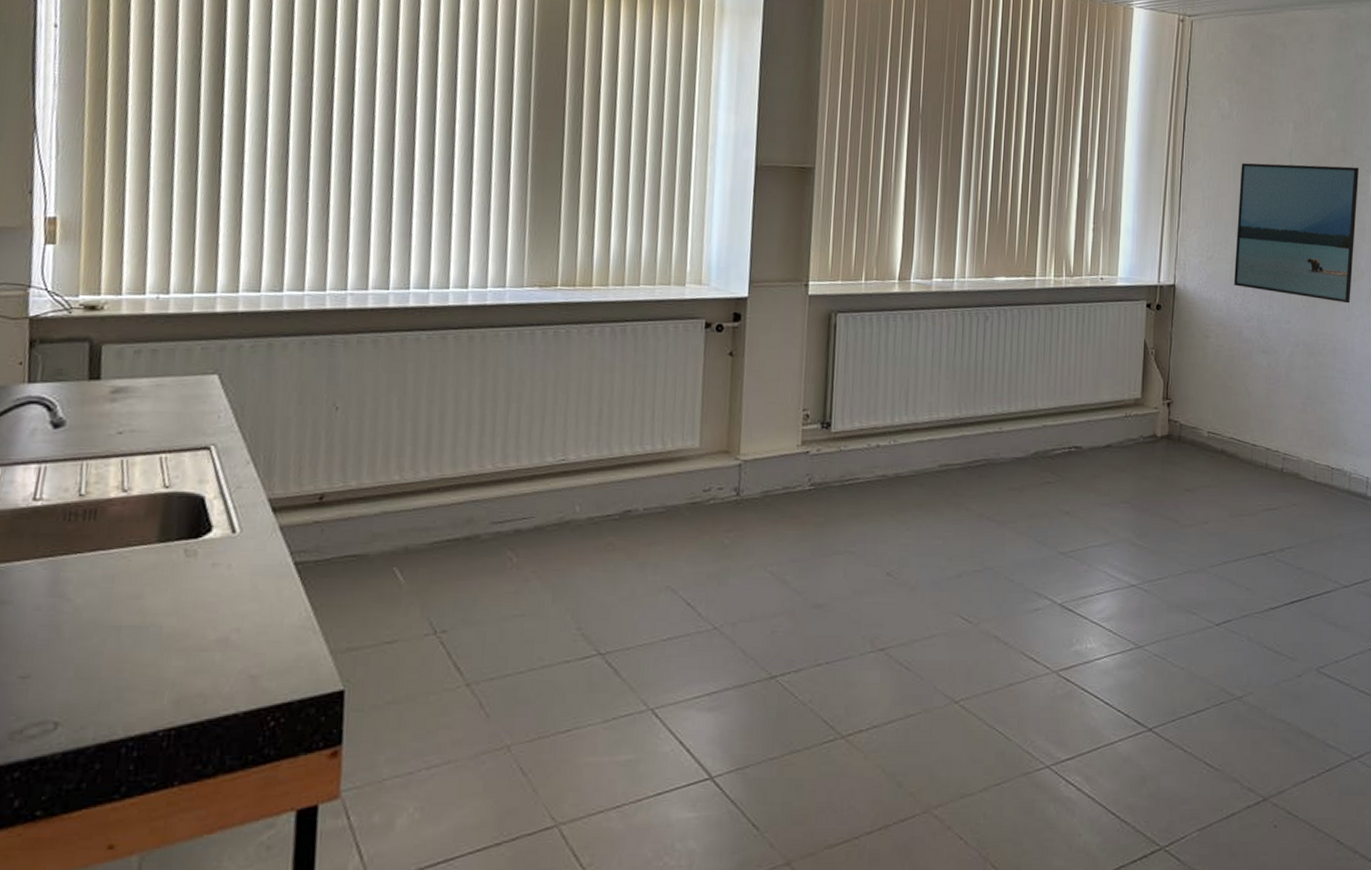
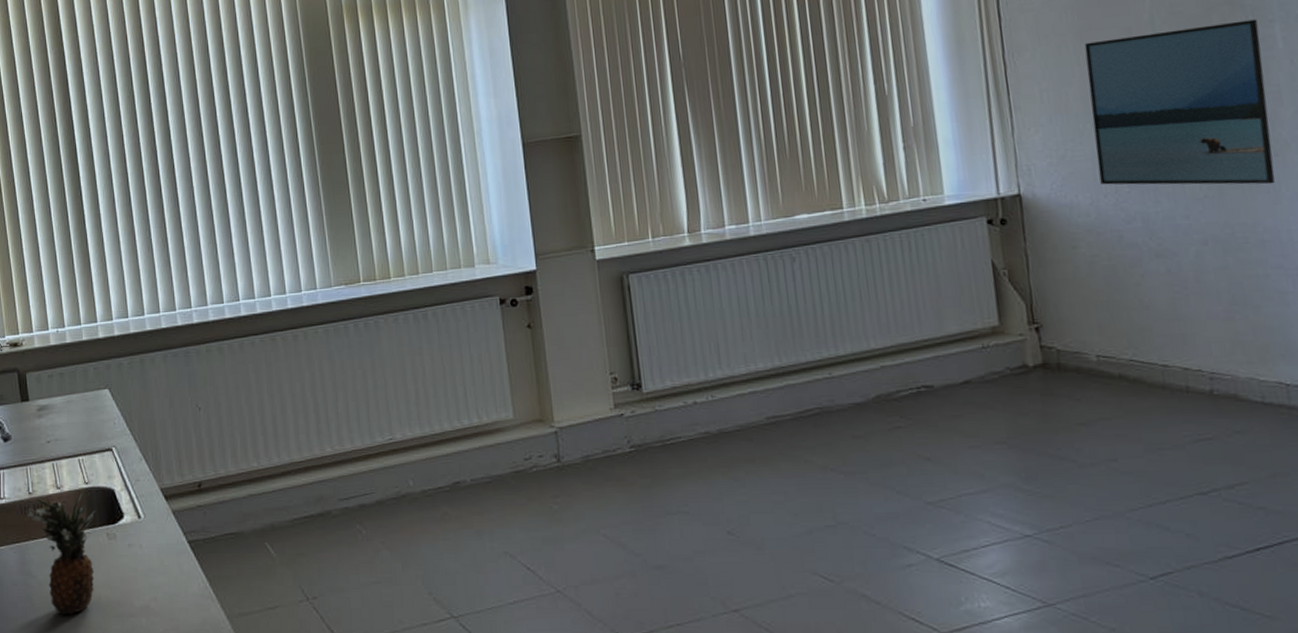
fruit: none [68,498,176,649] -> present [24,493,97,616]

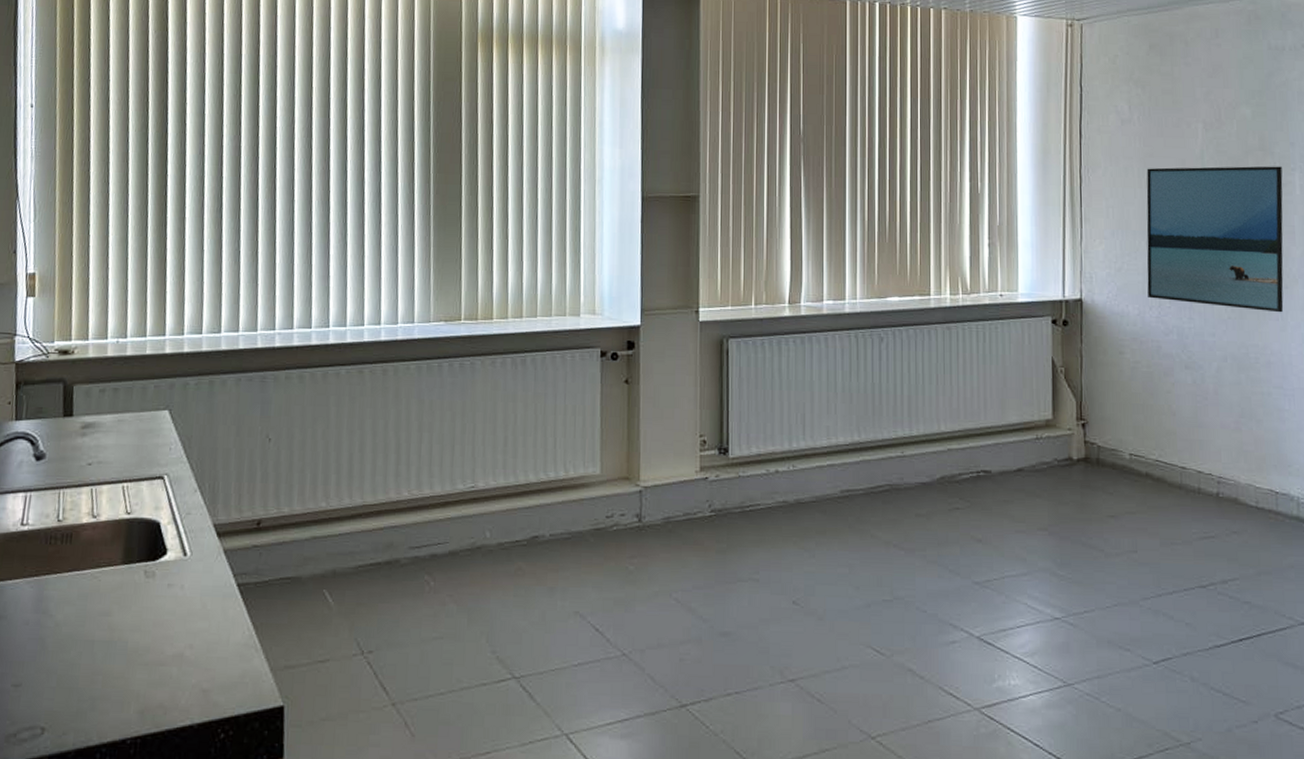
fruit: present [24,493,97,616] -> none [49,524,137,662]

